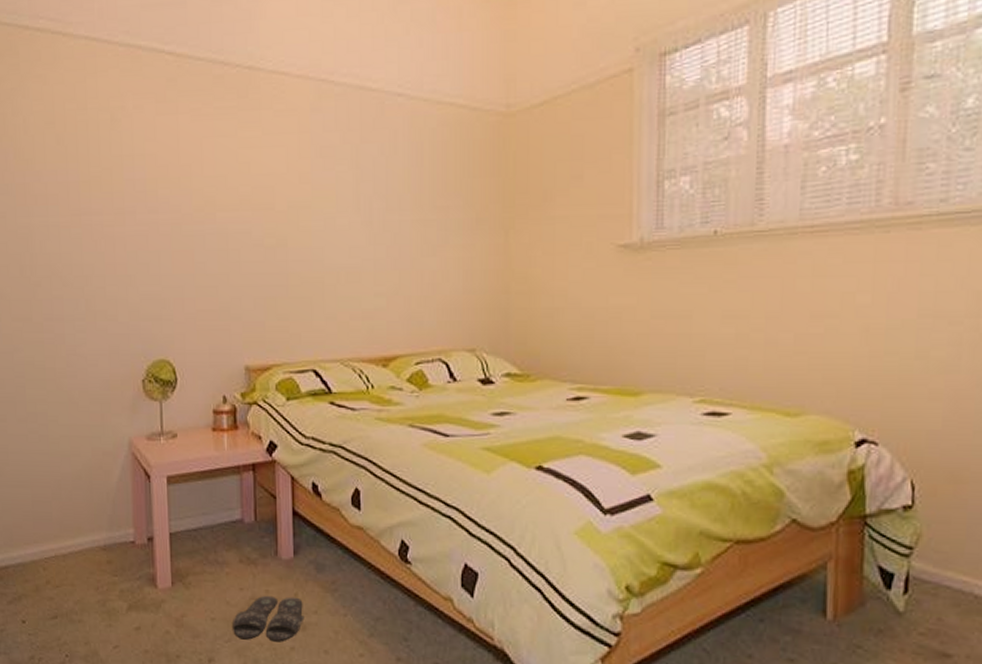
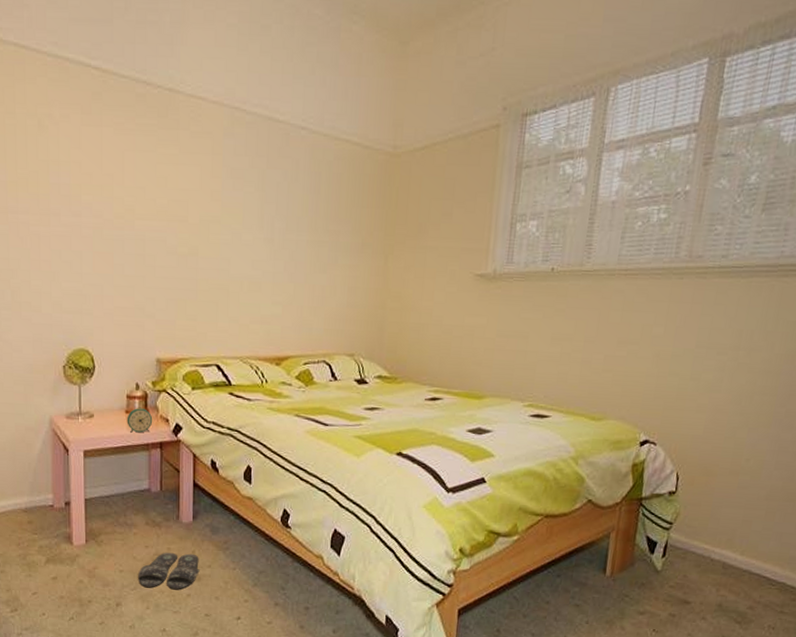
alarm clock: none [214,423,244,454] -> present [127,407,153,433]

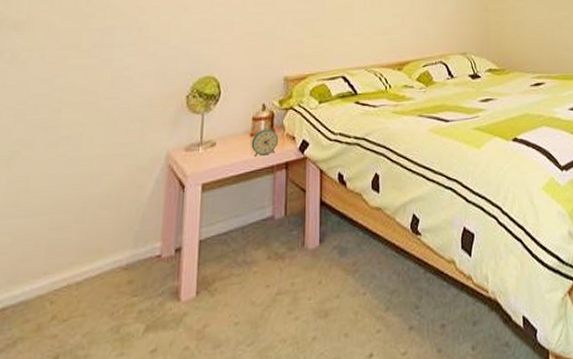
slippers: present [138,552,200,590] -> none [256,284,327,340]

